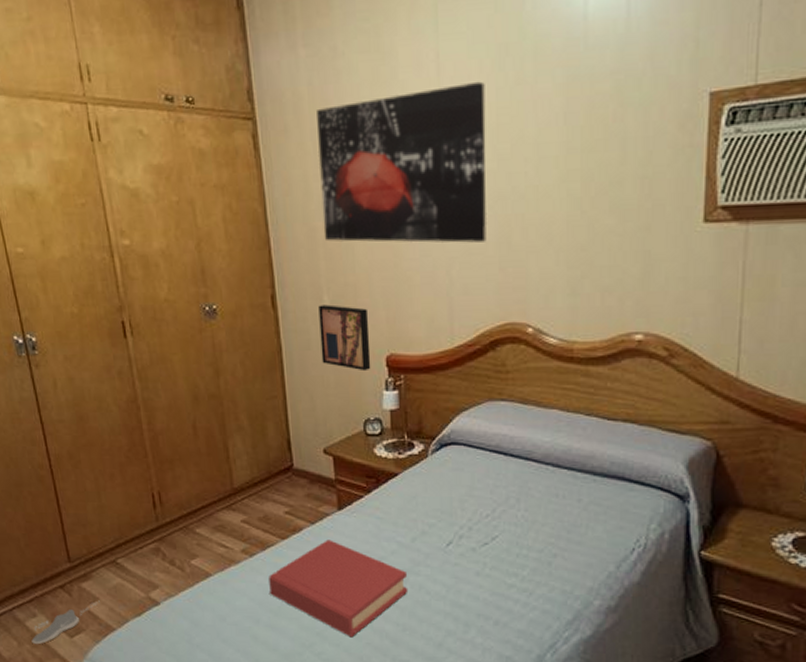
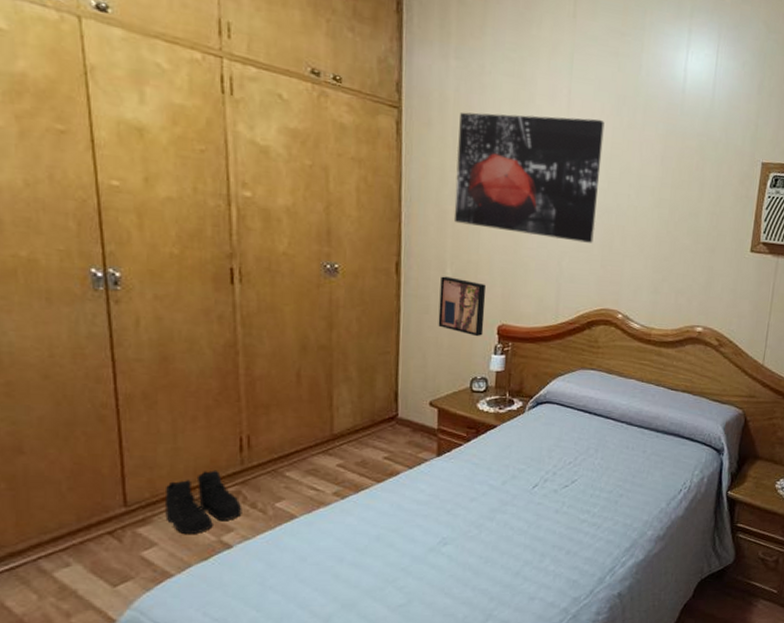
shoe: present [31,600,100,645] -> none [58,546,158,597]
boots: none [98,527,164,591] -> present [164,470,242,535]
hardback book: present [269,539,409,638] -> none [358,483,495,571]

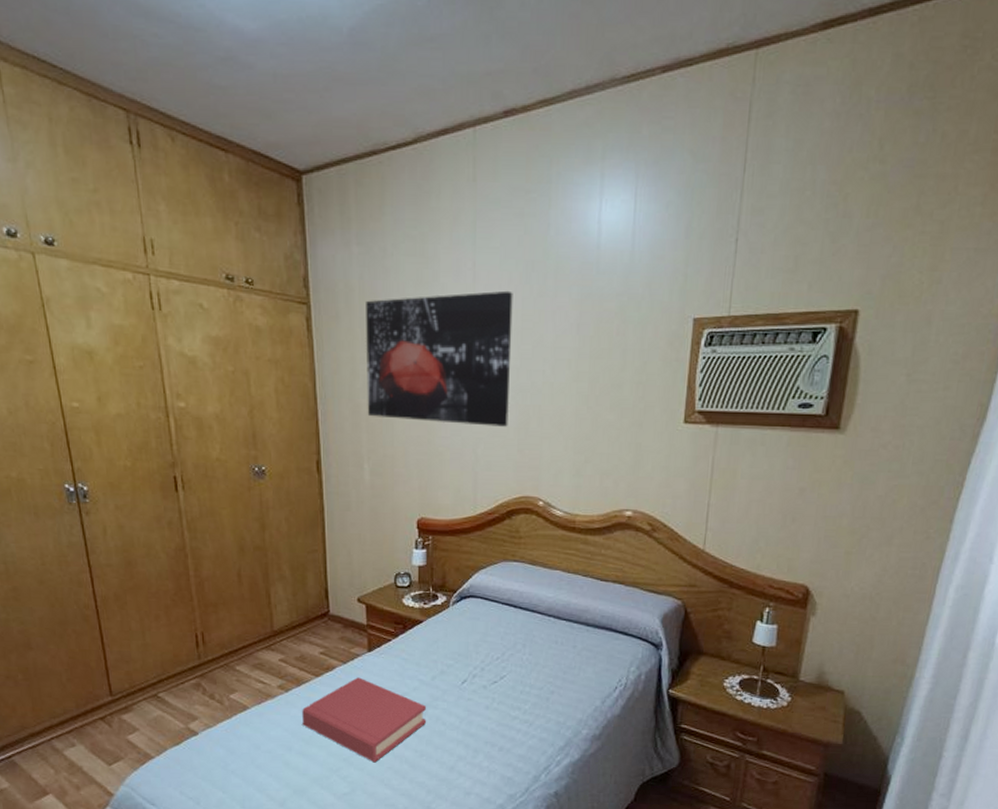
boots: present [164,470,242,535] -> none [140,664,203,722]
hardback book: none [358,483,495,571] -> present [302,677,427,763]
wall art: present [438,276,487,337] -> none [359,472,404,532]

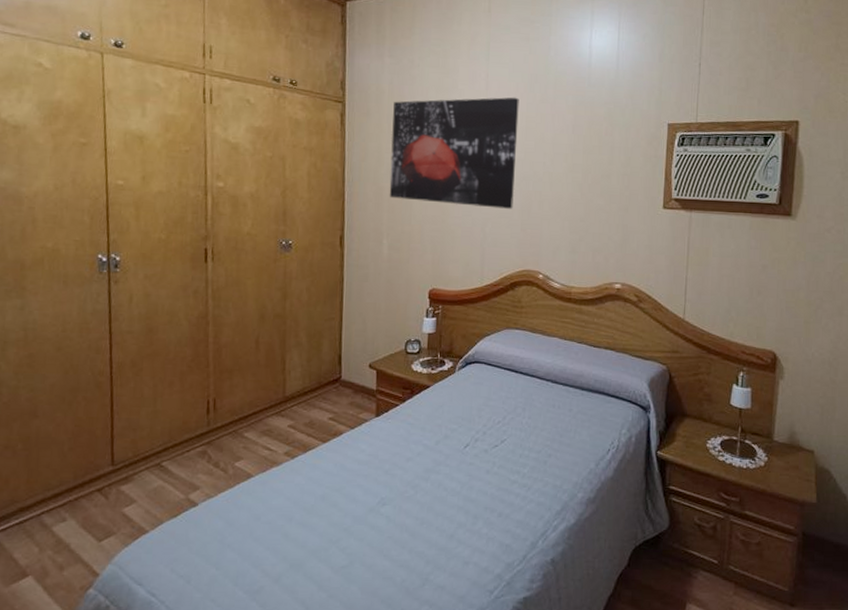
hardback book: present [302,677,427,763] -> none [305,443,430,532]

